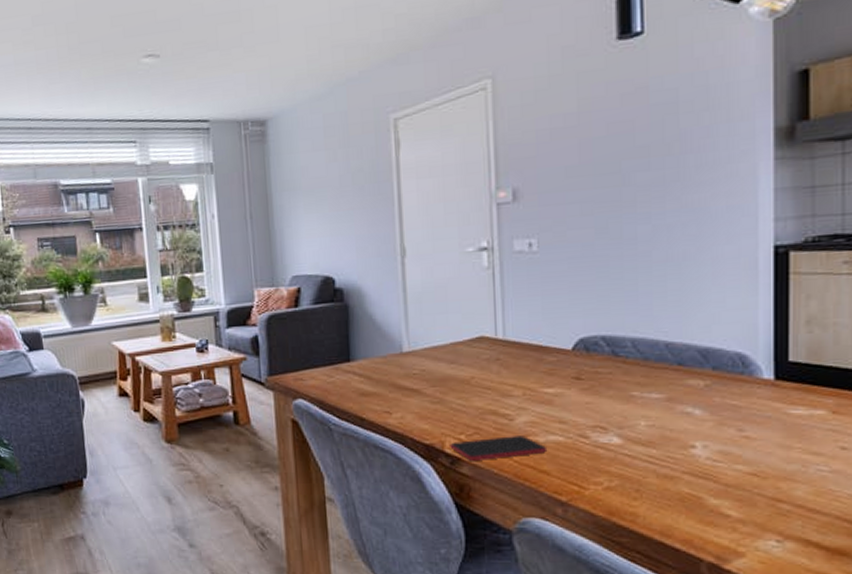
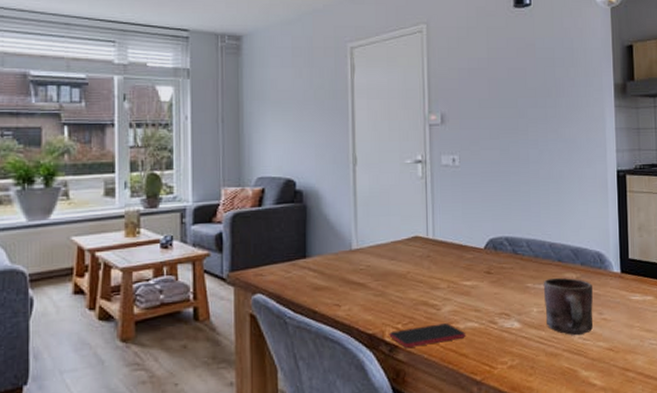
mug: none [655,384,729,456] -> present [543,277,593,336]

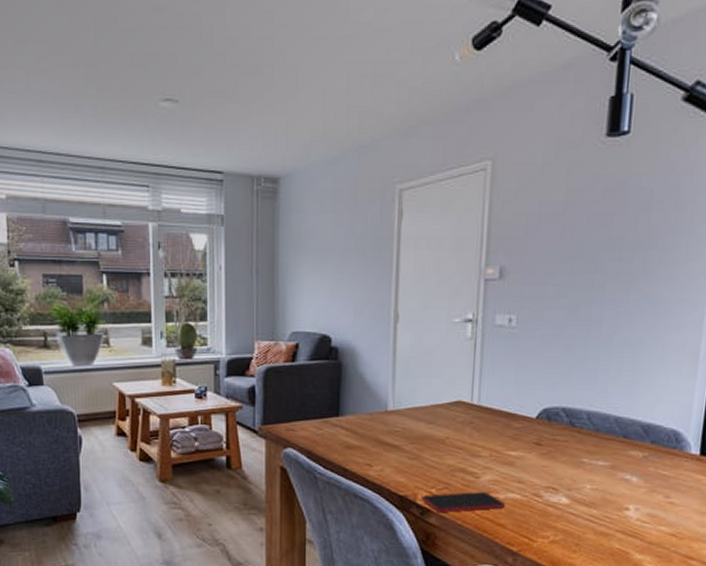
mug: present [543,277,593,336] -> none [600,454,662,518]

